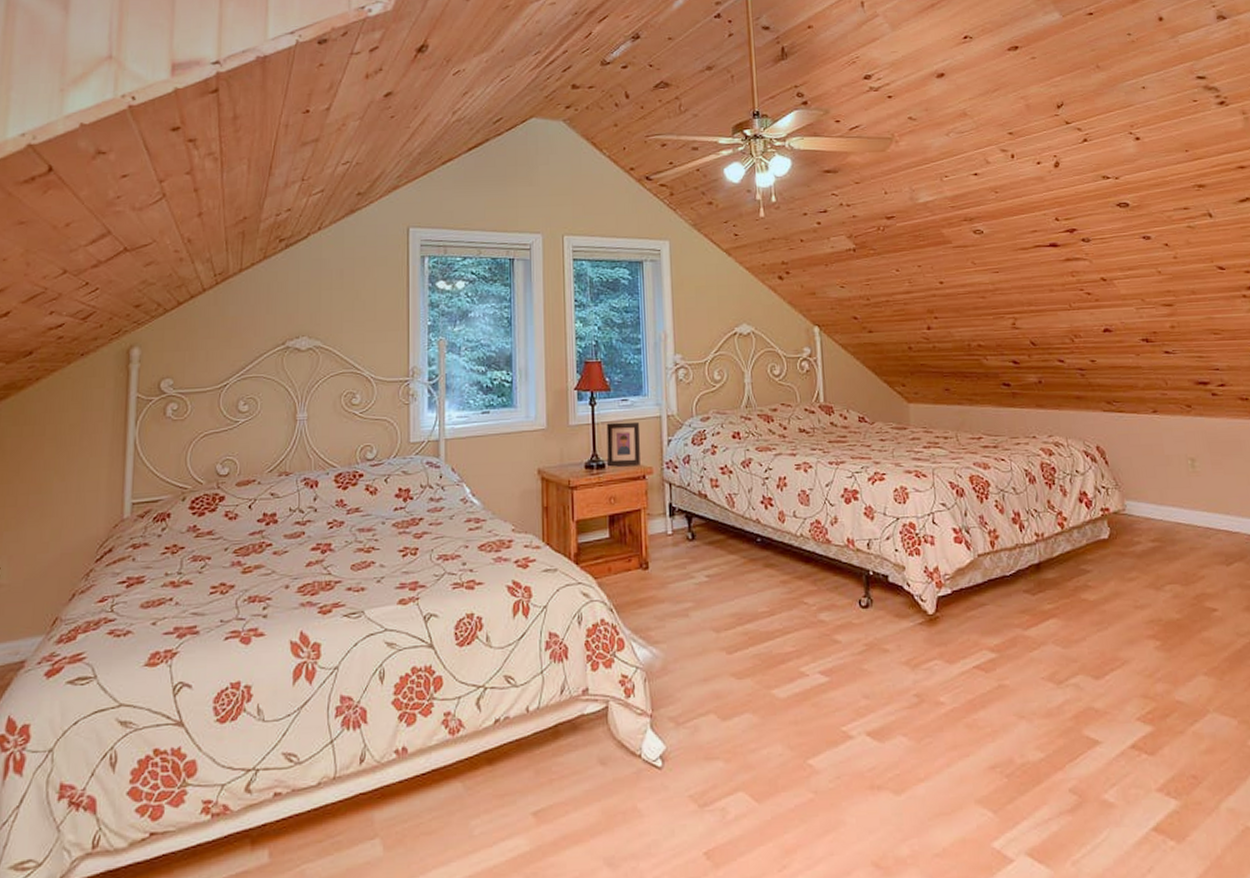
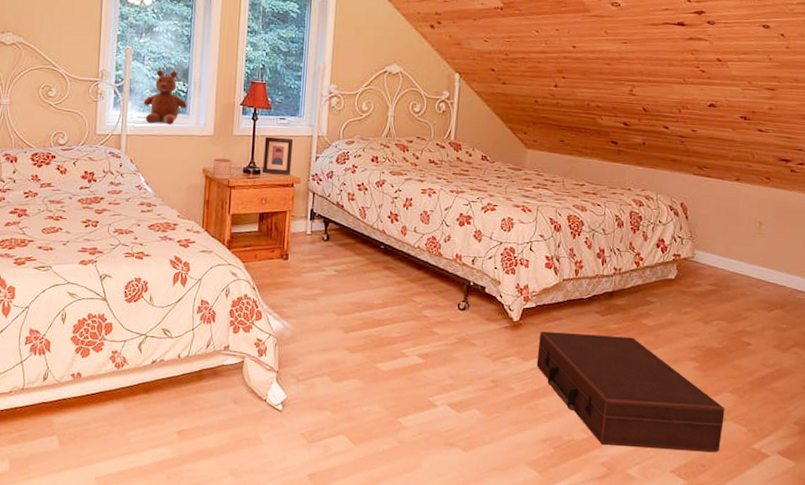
teddy bear: none [462,359,513,423] -> present [143,69,187,125]
mug: none [549,455,578,480] -> present [213,158,238,180]
suitcase: none [963,618,1210,764] -> present [536,331,725,452]

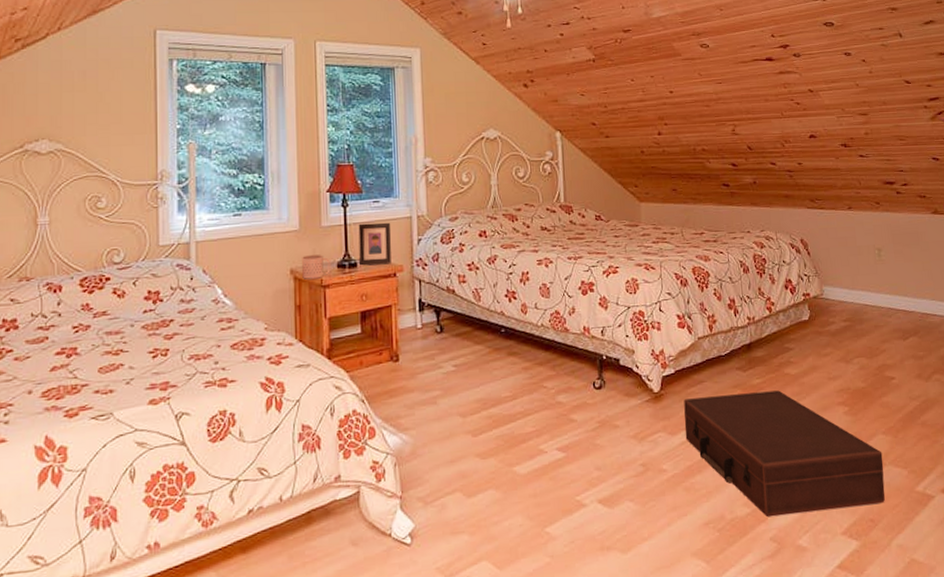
teddy bear: present [143,69,187,125] -> none [213,162,265,226]

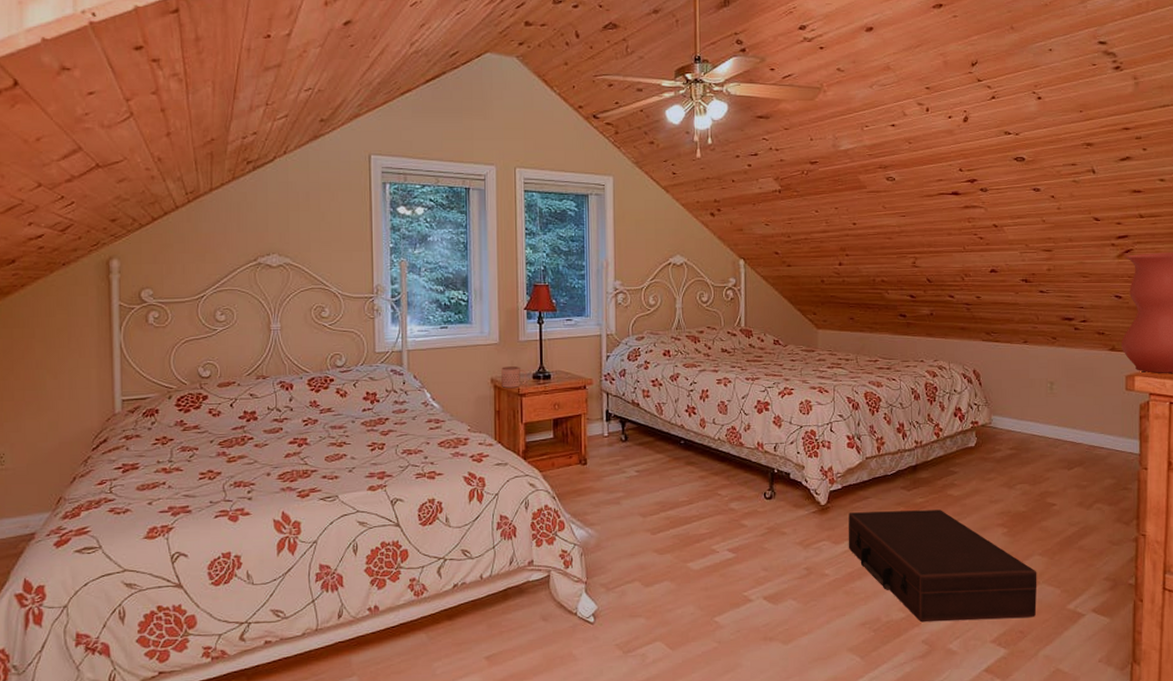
picture frame: present [358,222,391,266] -> none [552,339,582,378]

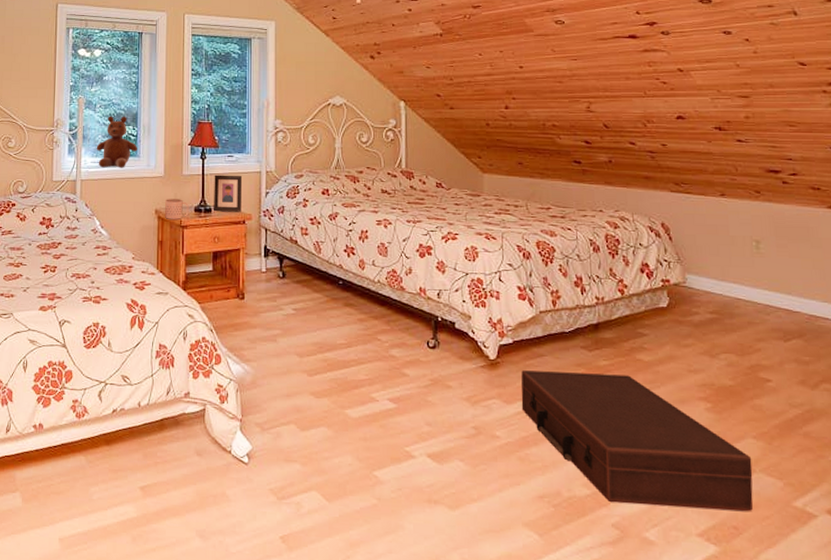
teddy bear: none [423,280,469,337] -> present [96,116,137,168]
picture frame: none [552,339,582,378] -> present [214,174,241,212]

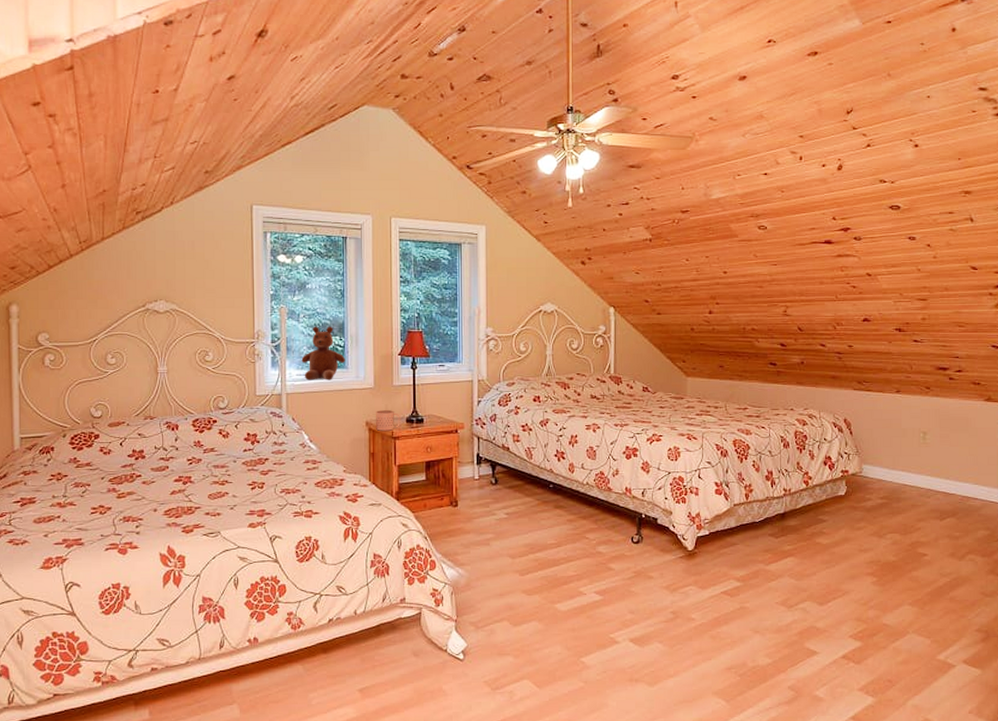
picture frame: present [214,174,241,212] -> none [425,384,454,422]
suitcase: present [521,370,754,511] -> none [715,557,907,668]

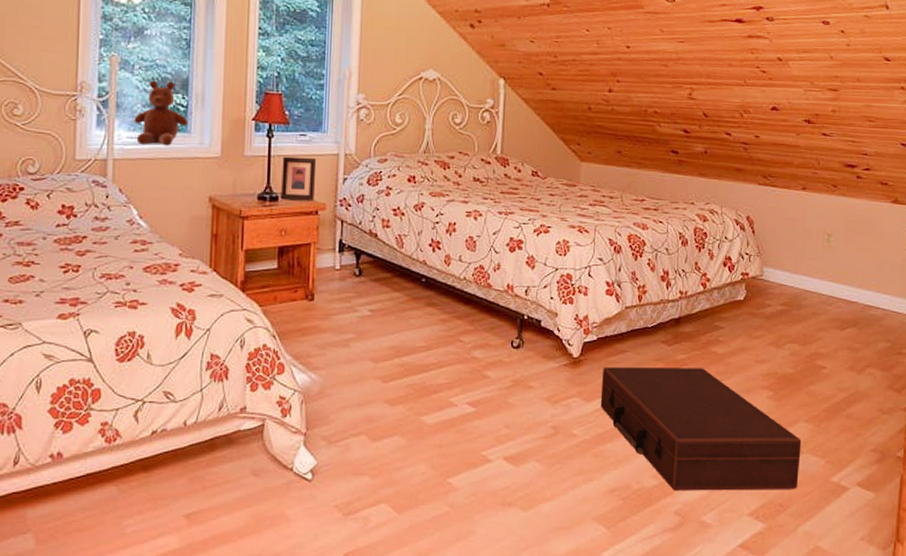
mug: present [376,410,400,431] -> none [221,184,251,209]
picture frame: none [425,384,454,422] -> present [281,156,316,201]
suitcase: none [715,557,907,668] -> present [600,367,802,490]

